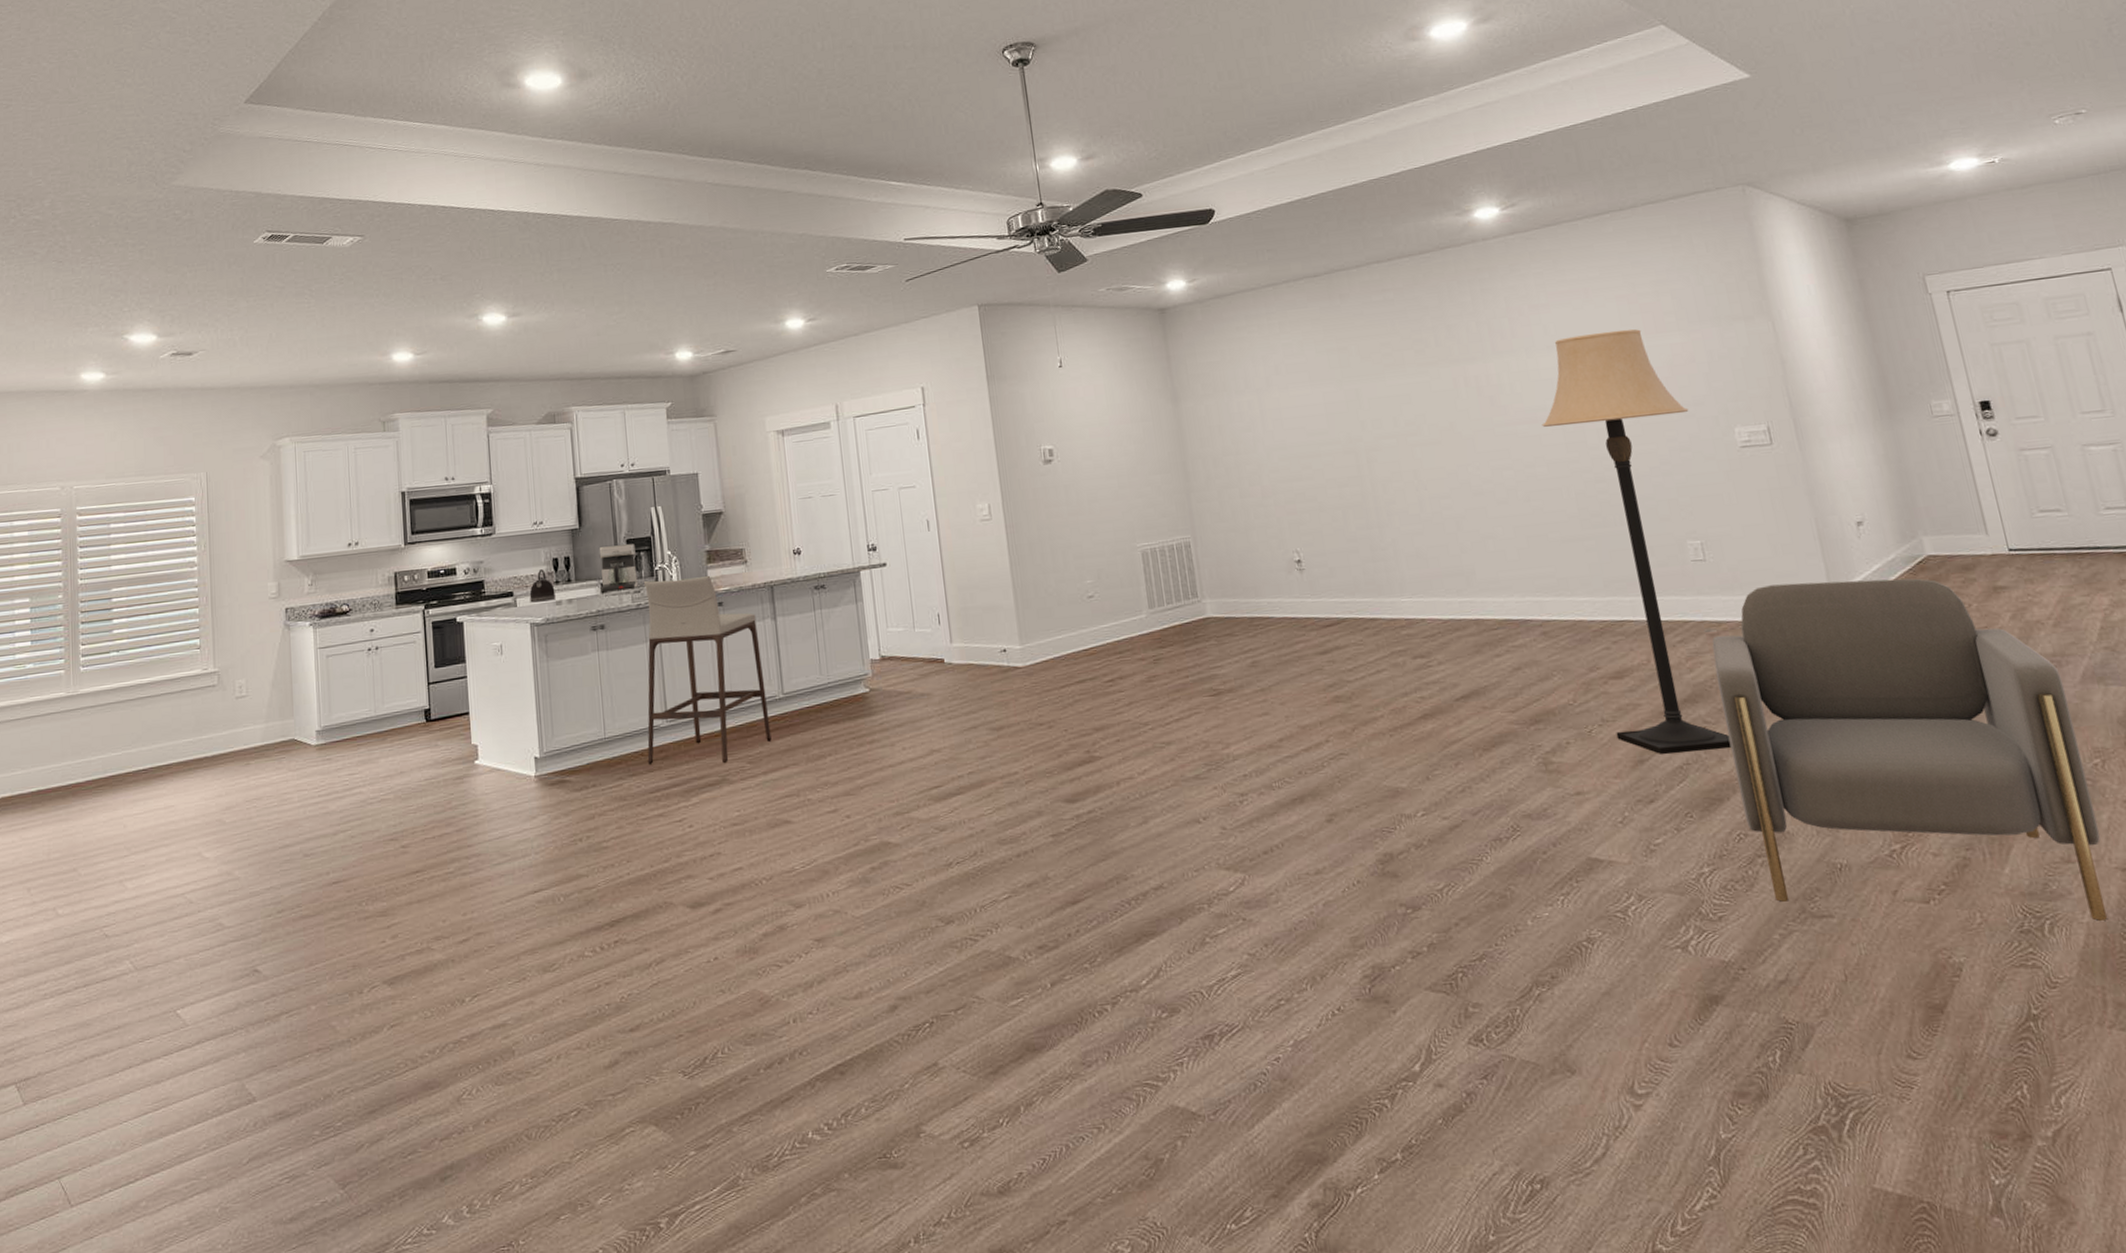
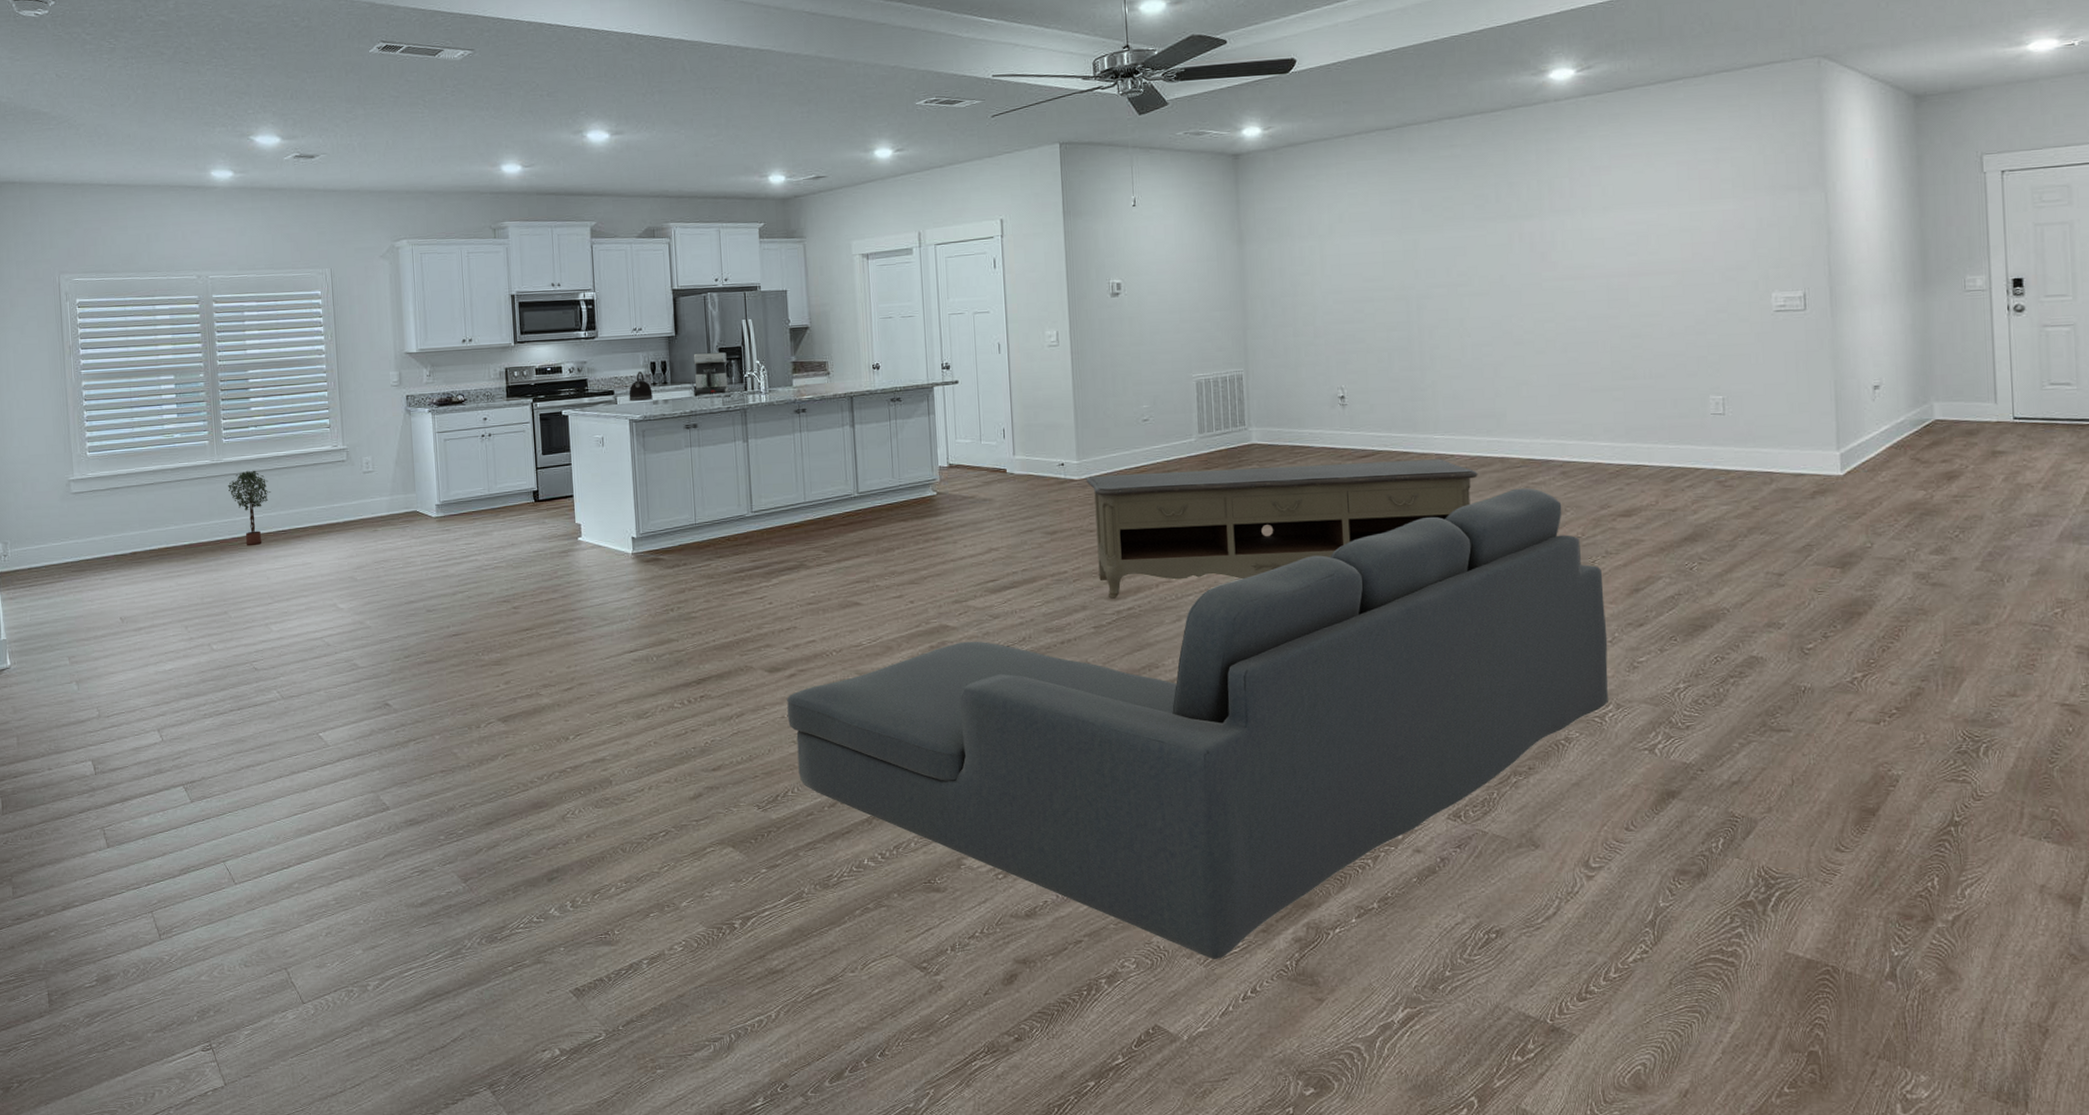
potted tree: none [83,702,132,790] -> present [227,470,271,546]
bar stool: present [643,575,772,766] -> none [733,384,846,551]
sectional sofa: none [713,651,1629,1236] -> present [787,488,1608,959]
tv stand: none [1031,624,1454,801] -> present [1086,459,1478,599]
lamp: present [1542,329,1732,755] -> none [1588,194,1731,586]
armchair: present [1711,578,2107,921] -> none [1717,439,2048,747]

